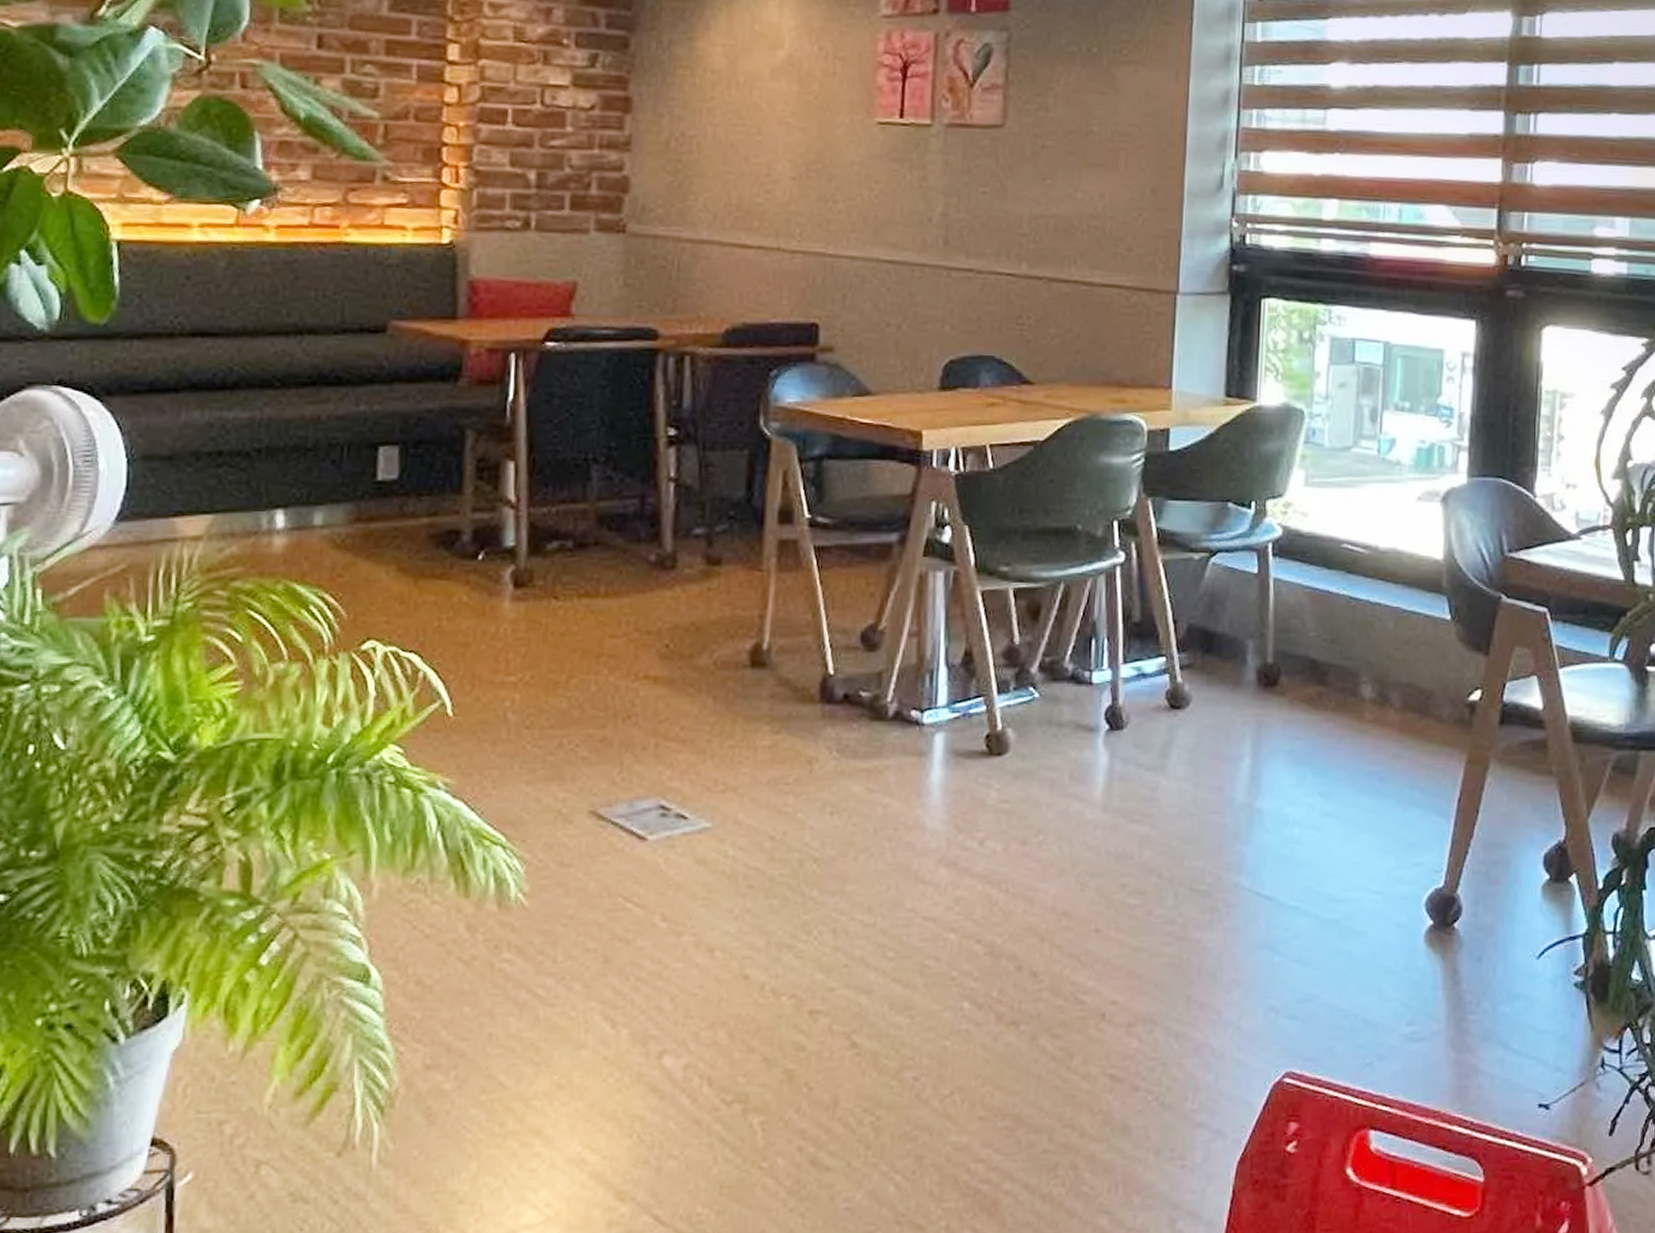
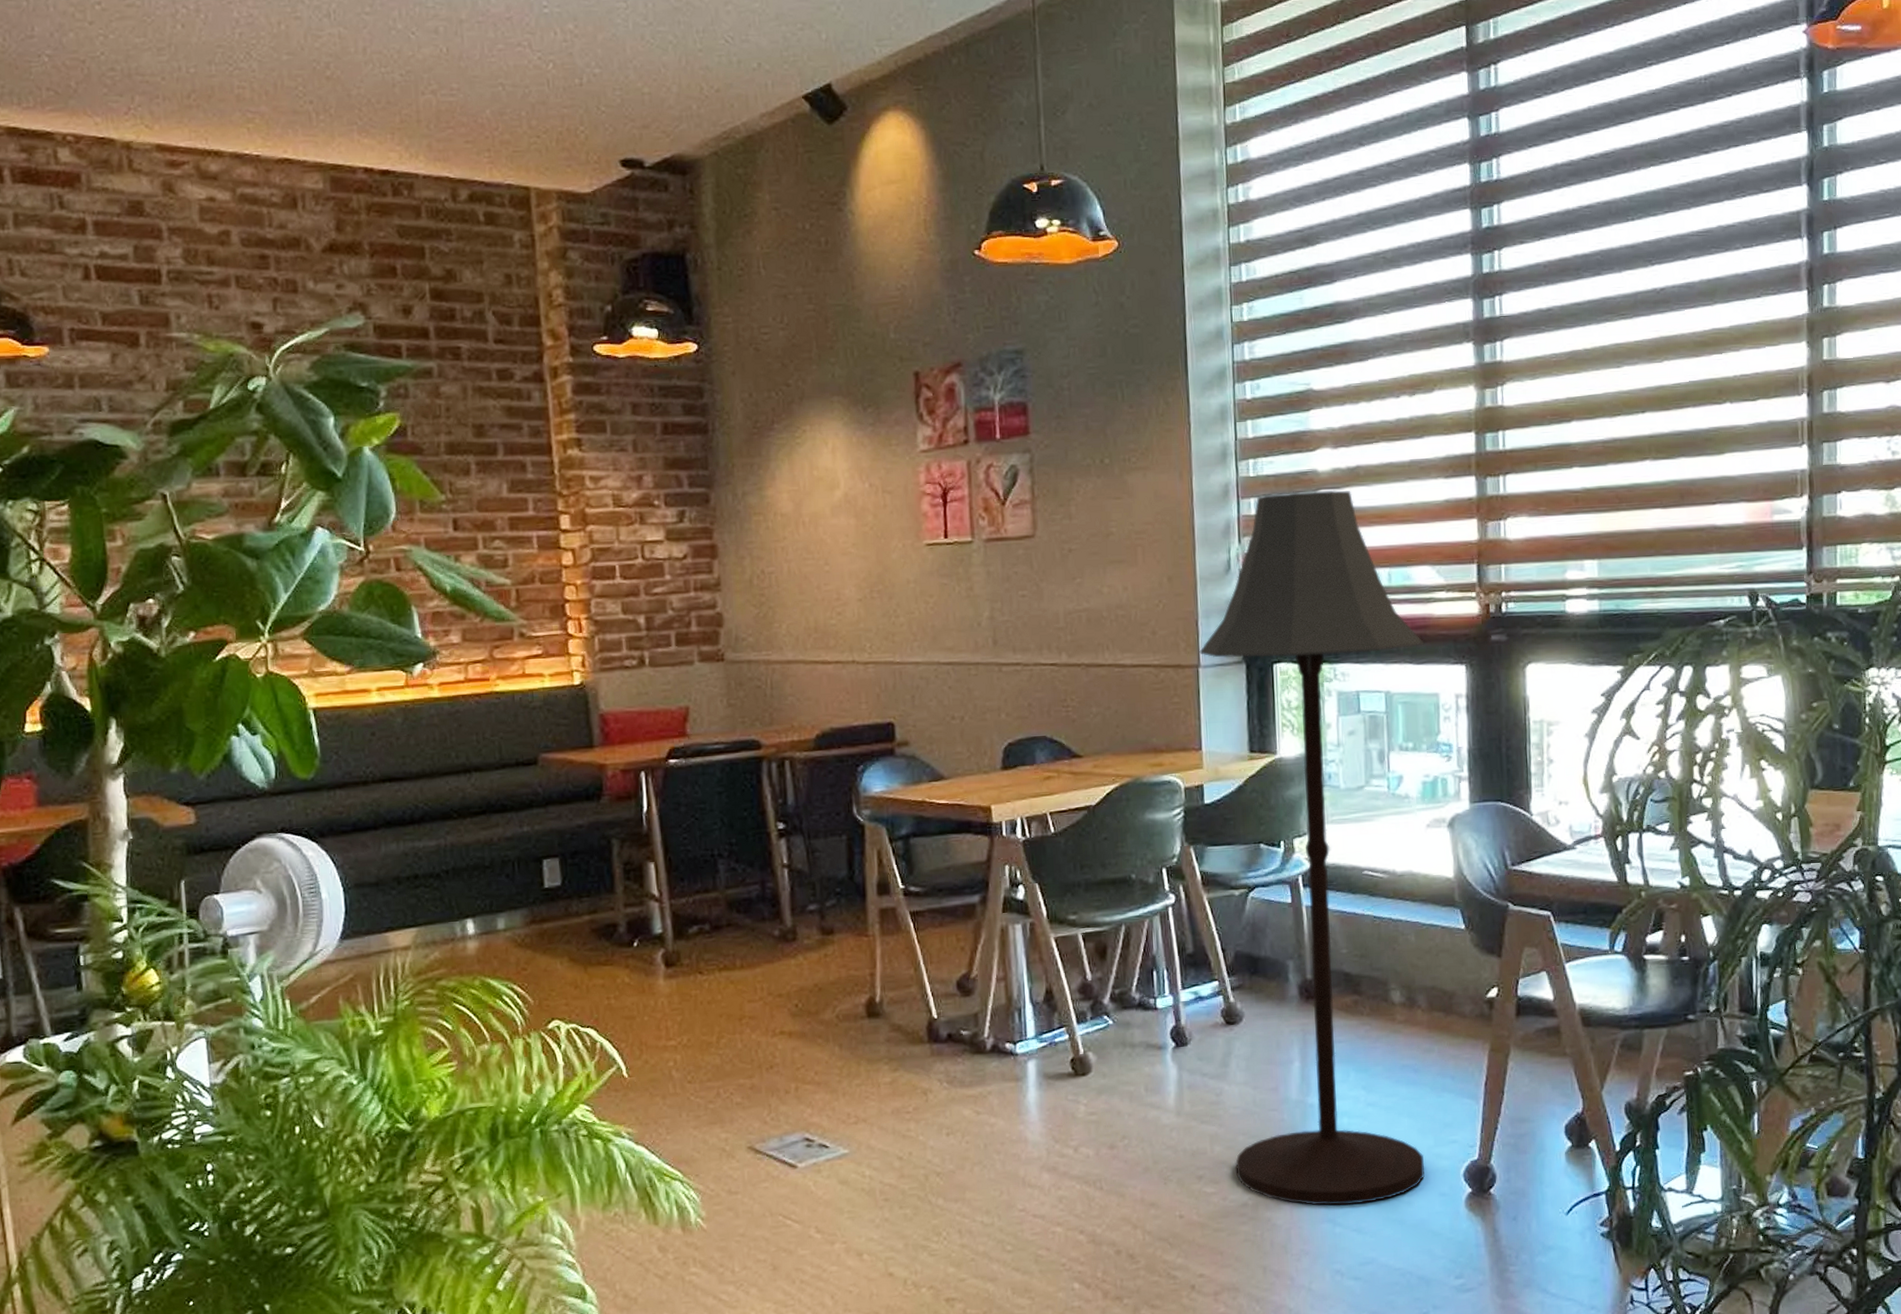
floor lamp: none [1165,107,1432,931] -> present [1199,490,1425,1206]

